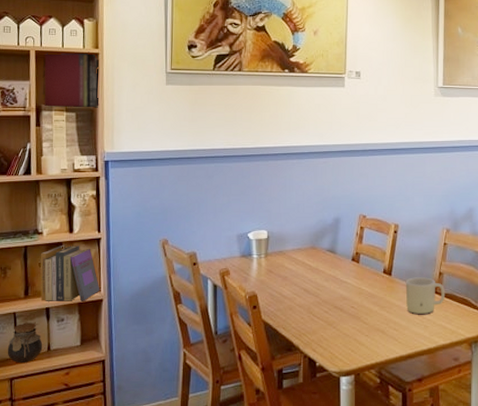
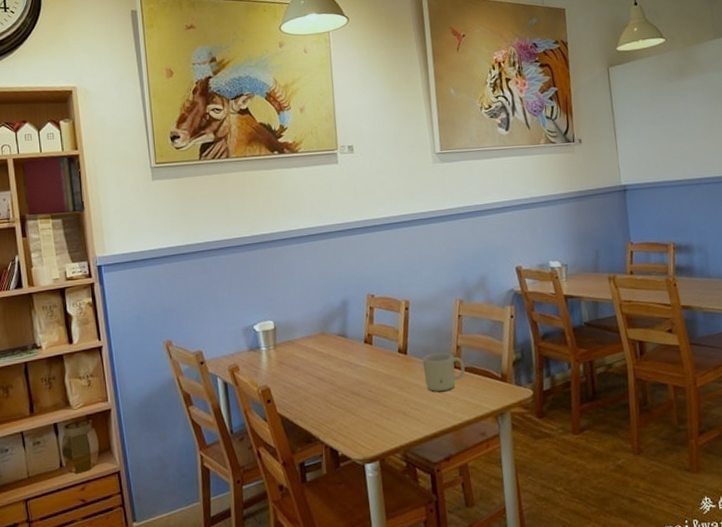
jar: present [7,322,43,364] -> none [18,440,55,484]
books: present [40,245,100,301] -> none [41,356,107,417]
jar: none [50,306,87,358] -> present [61,418,99,474]

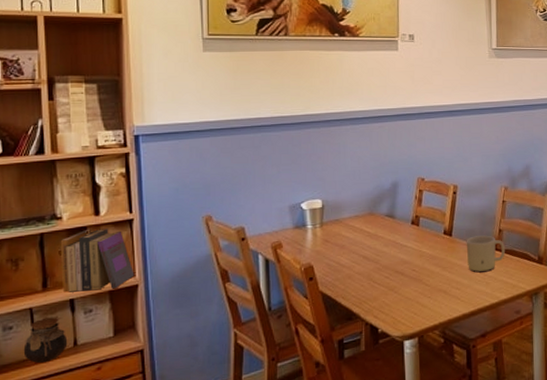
jar: none [18,440,55,484] -> present [23,317,68,364]
books: present [23,154,83,216] -> none [56,17,123,79]
books: none [41,356,107,417] -> present [60,229,135,293]
jar: present [61,418,99,474] -> none [76,294,121,353]

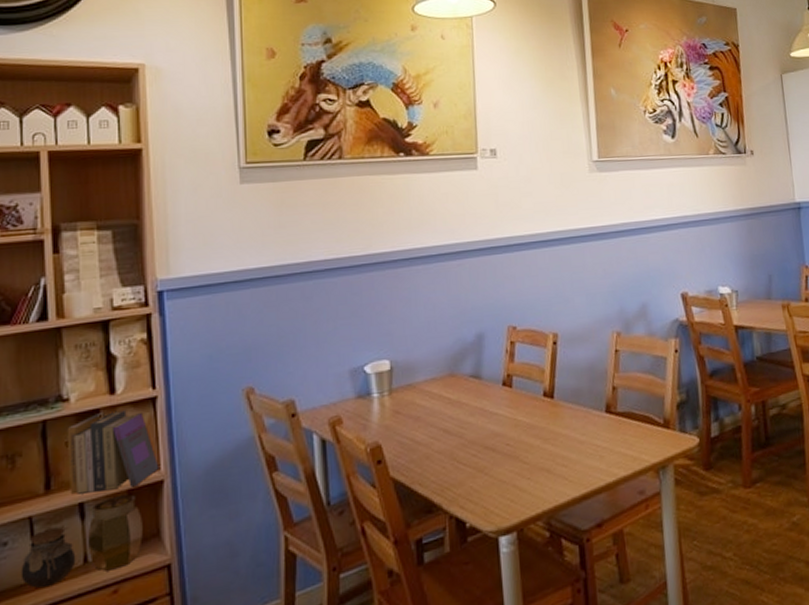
jar: none [76,294,121,353] -> present [87,494,143,571]
mug: present [466,235,506,273] -> none [571,395,623,444]

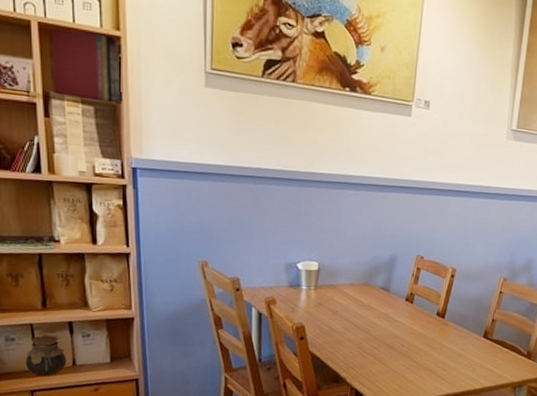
books: none [62,147,143,226] -> present [50,27,121,104]
books: present [67,410,159,495] -> none [58,257,131,318]
jar: present [87,494,143,571] -> none [75,322,117,374]

